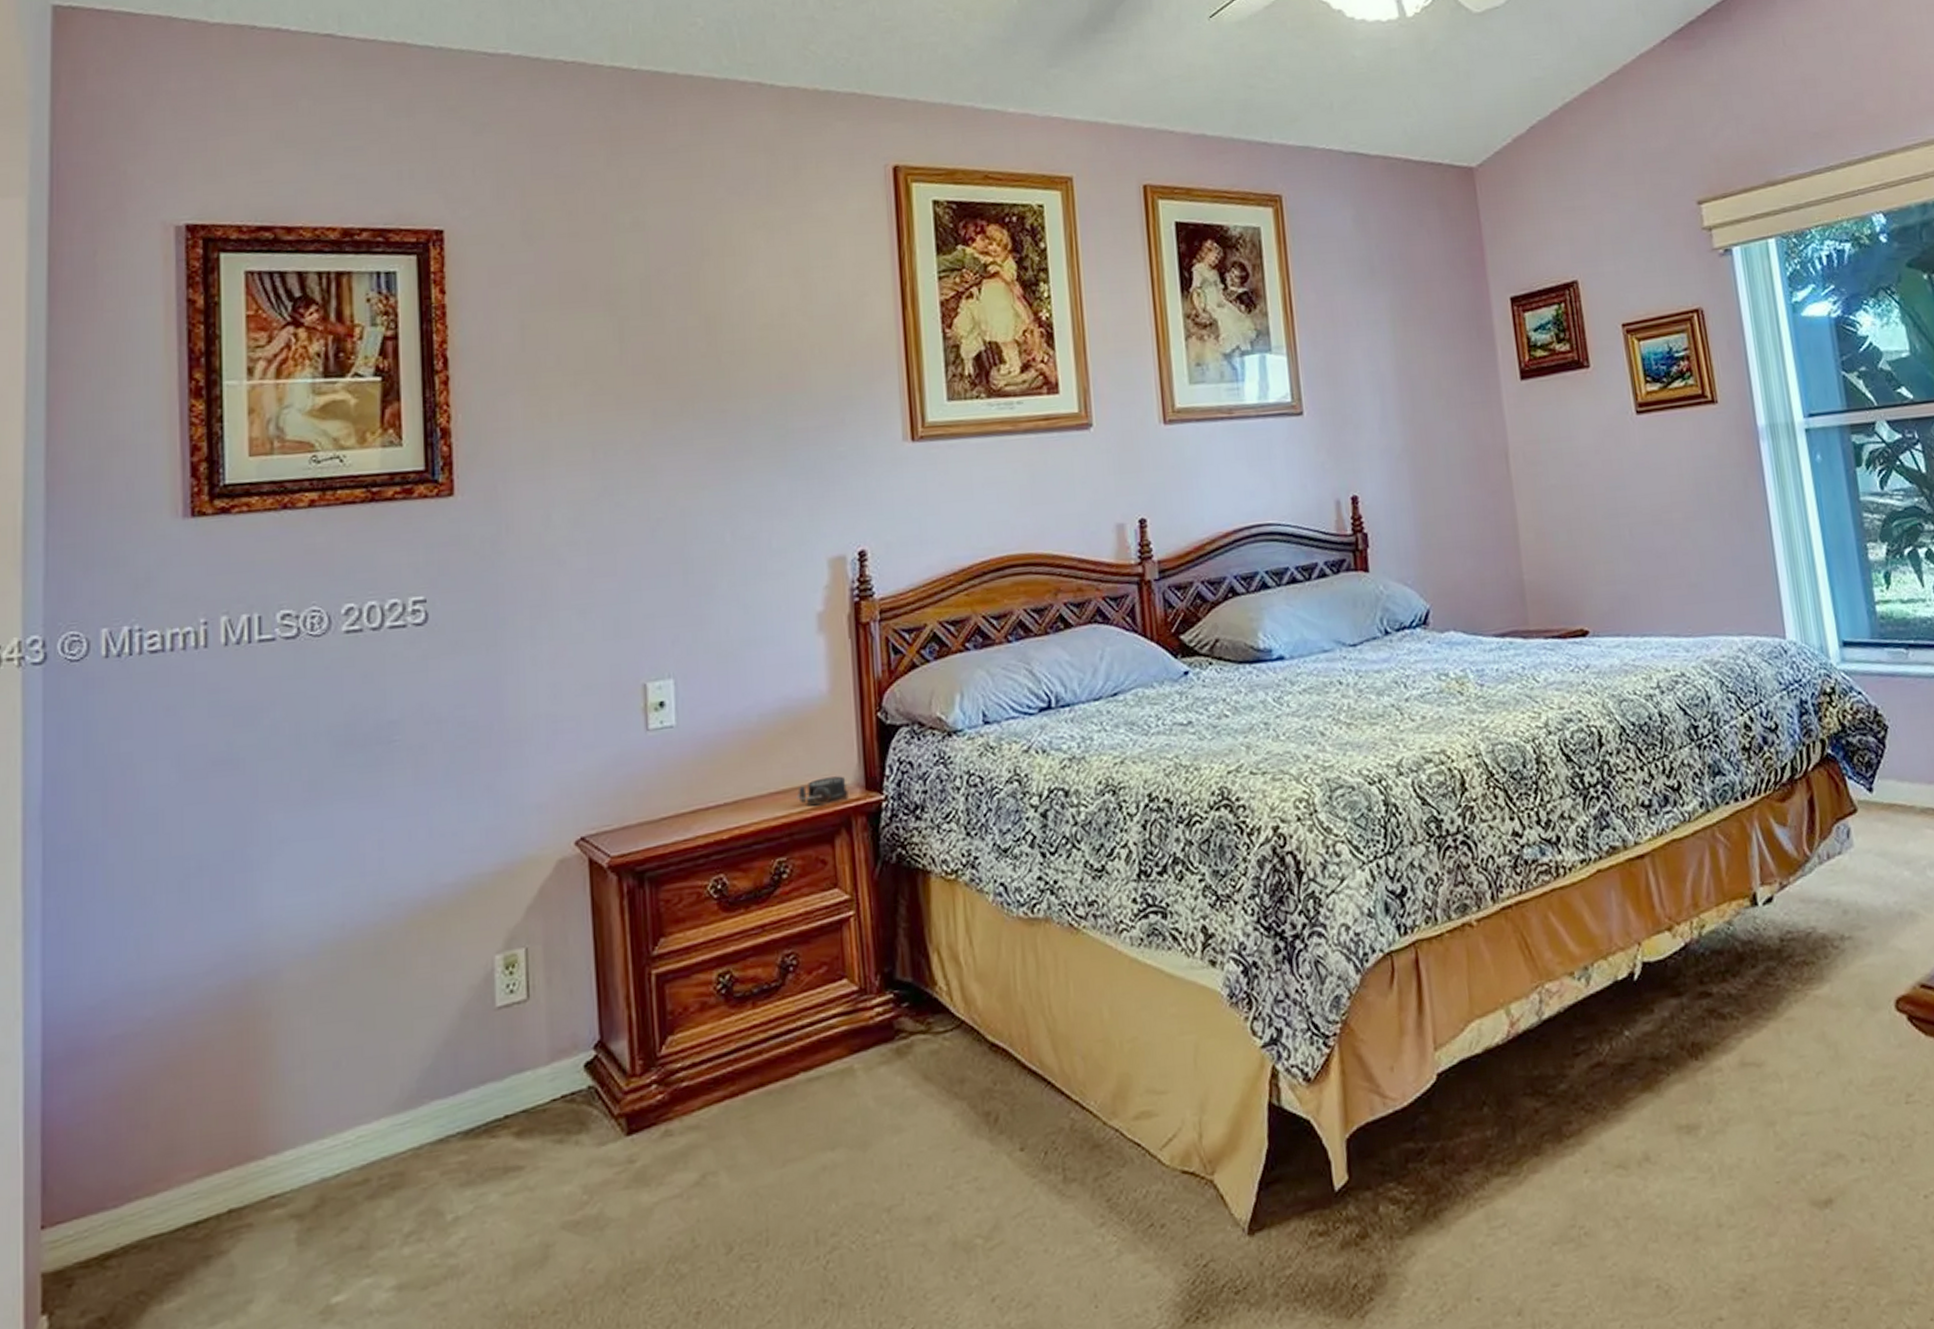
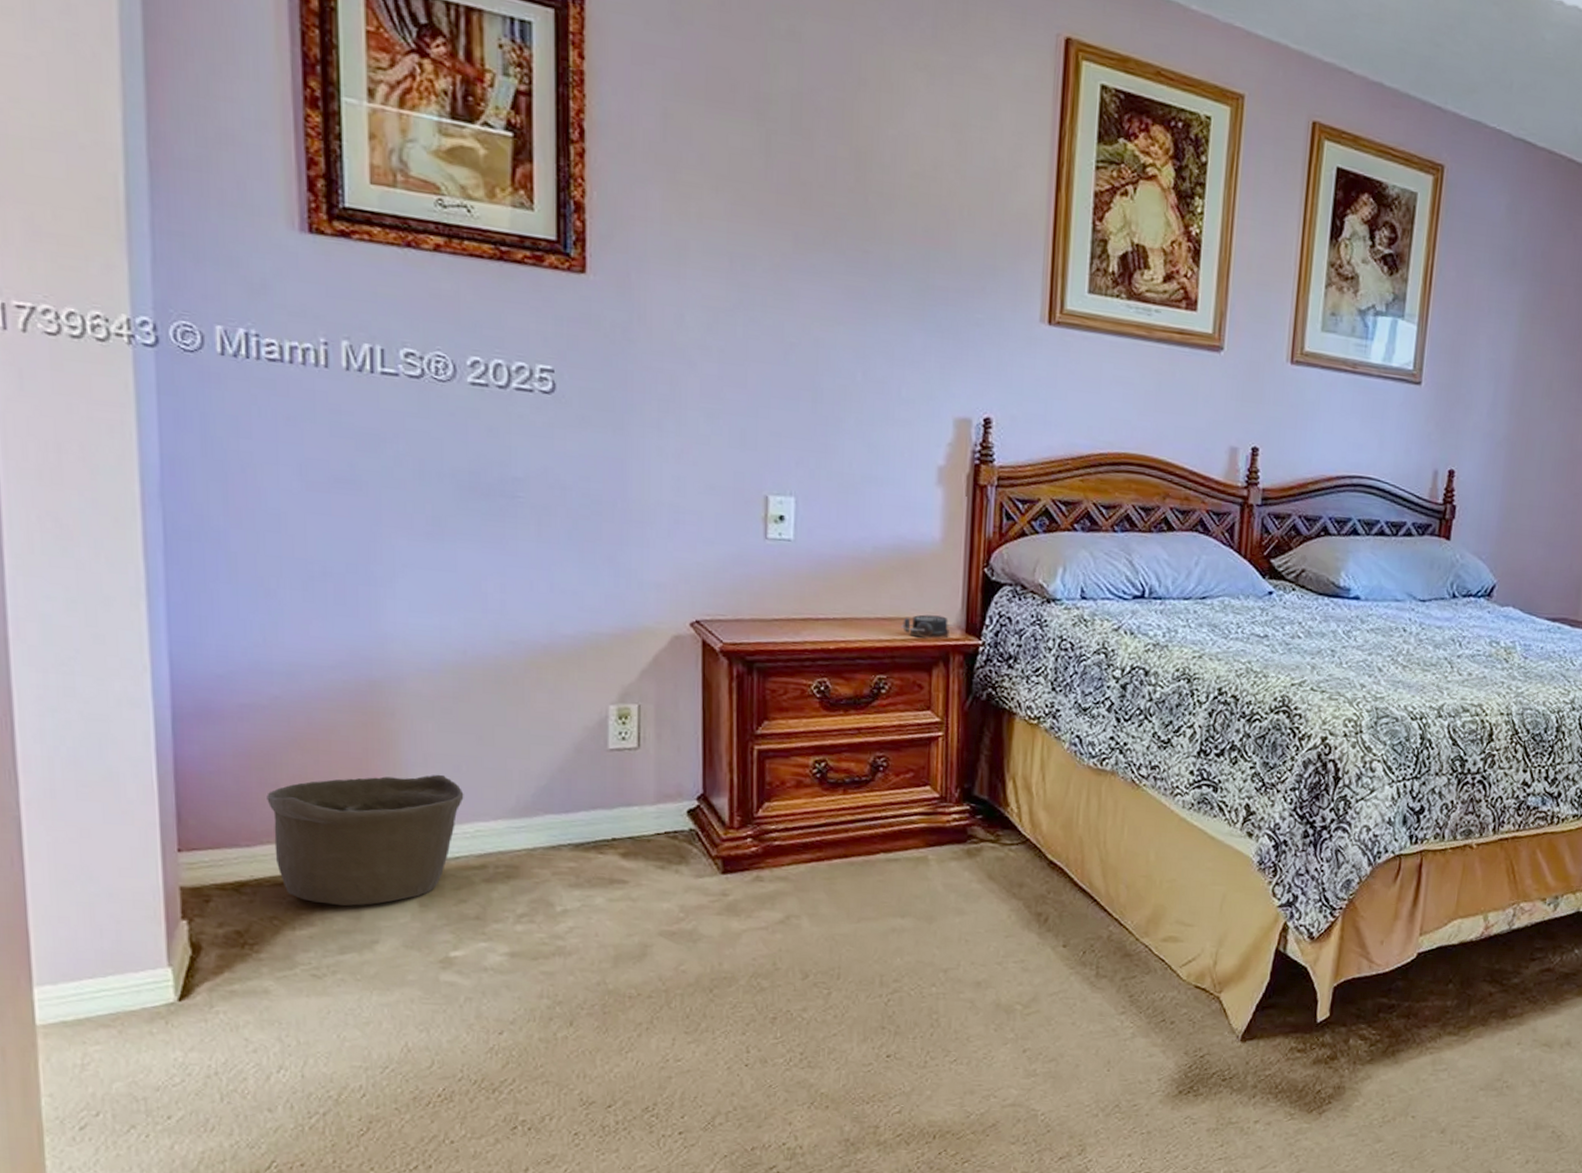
basket: none [136,1075,344,1264] -> present [267,774,464,906]

